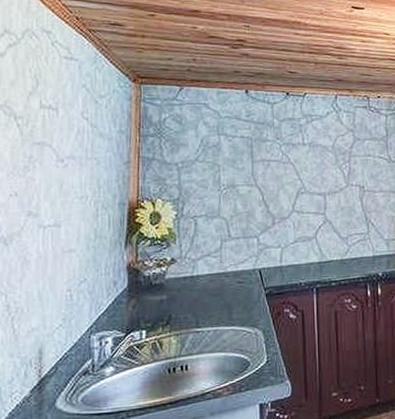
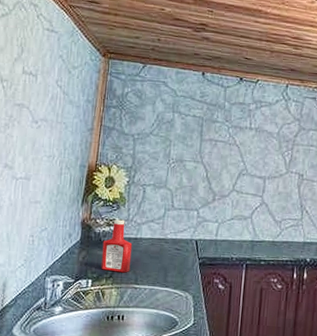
ketchup bottle: none [154,258,189,318] -> present [101,219,133,273]

